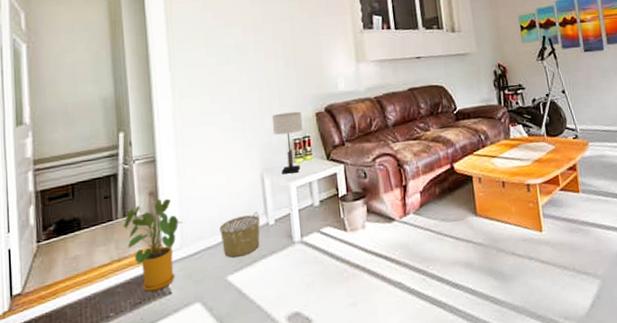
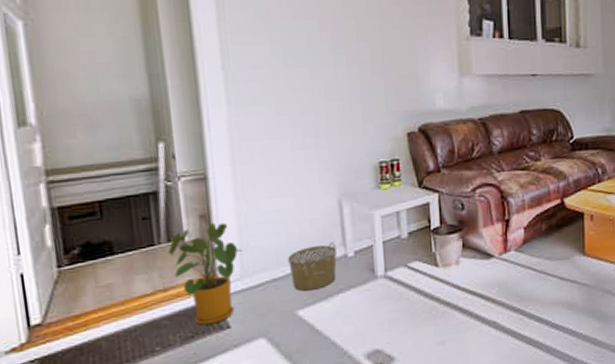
table lamp: present [271,111,303,175] -> none [353,129,391,201]

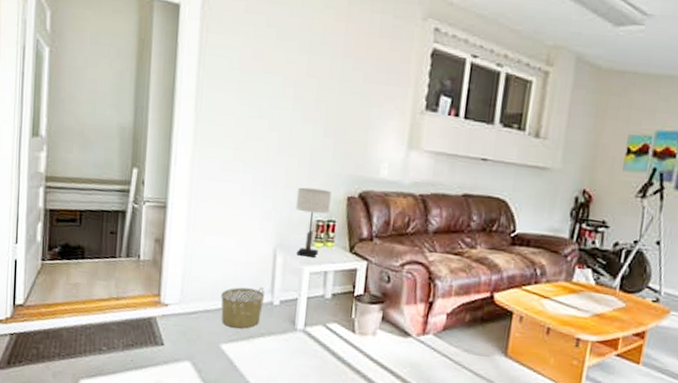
house plant: present [168,223,244,326] -> none [126,248,186,339]
table lamp: none [353,129,391,201] -> present [295,187,332,258]

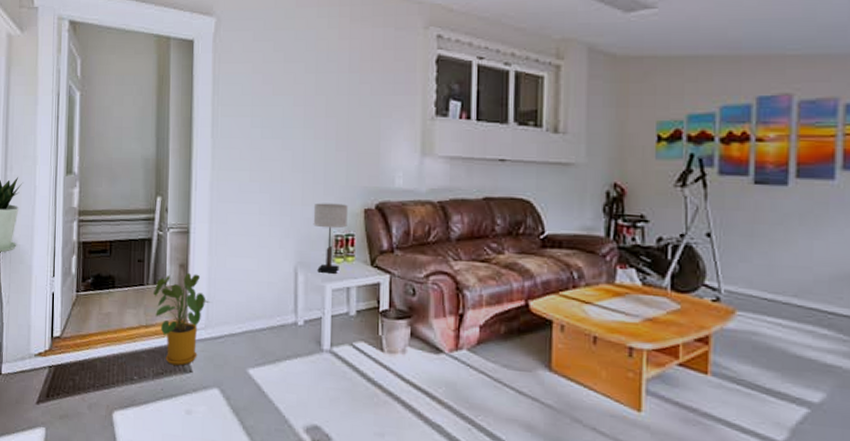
house plant: none [126,248,186,339] -> present [154,273,210,366]
basket: present [221,287,264,329] -> none [245,307,288,352]

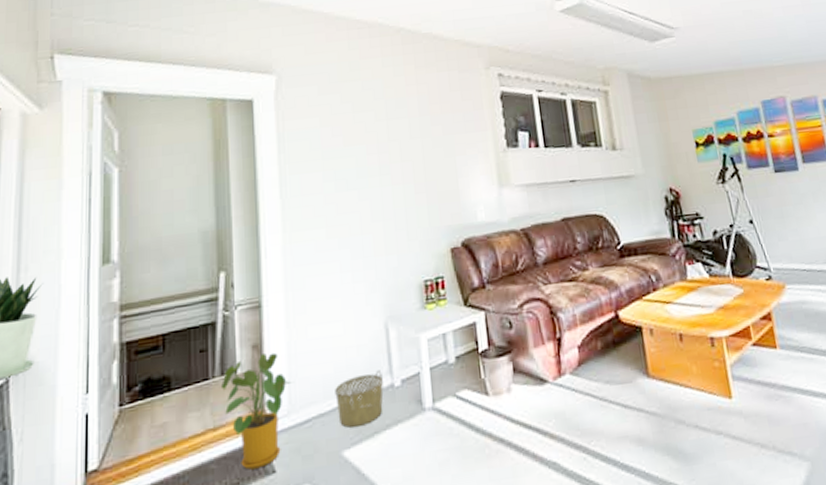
basket: none [245,307,288,352] -> present [335,370,384,428]
table lamp: present [313,203,348,274] -> none [398,246,436,324]

